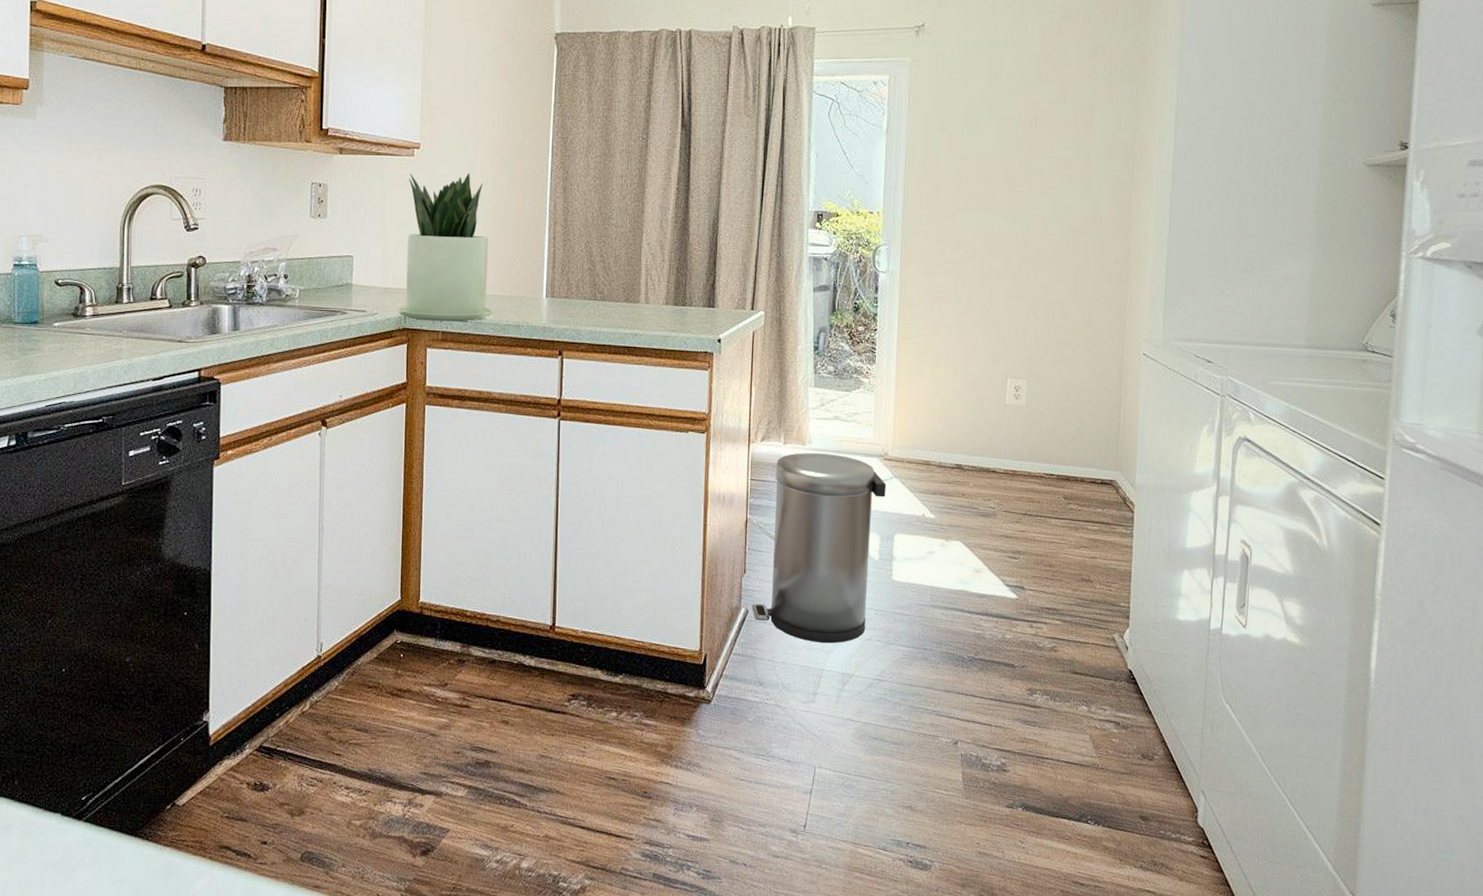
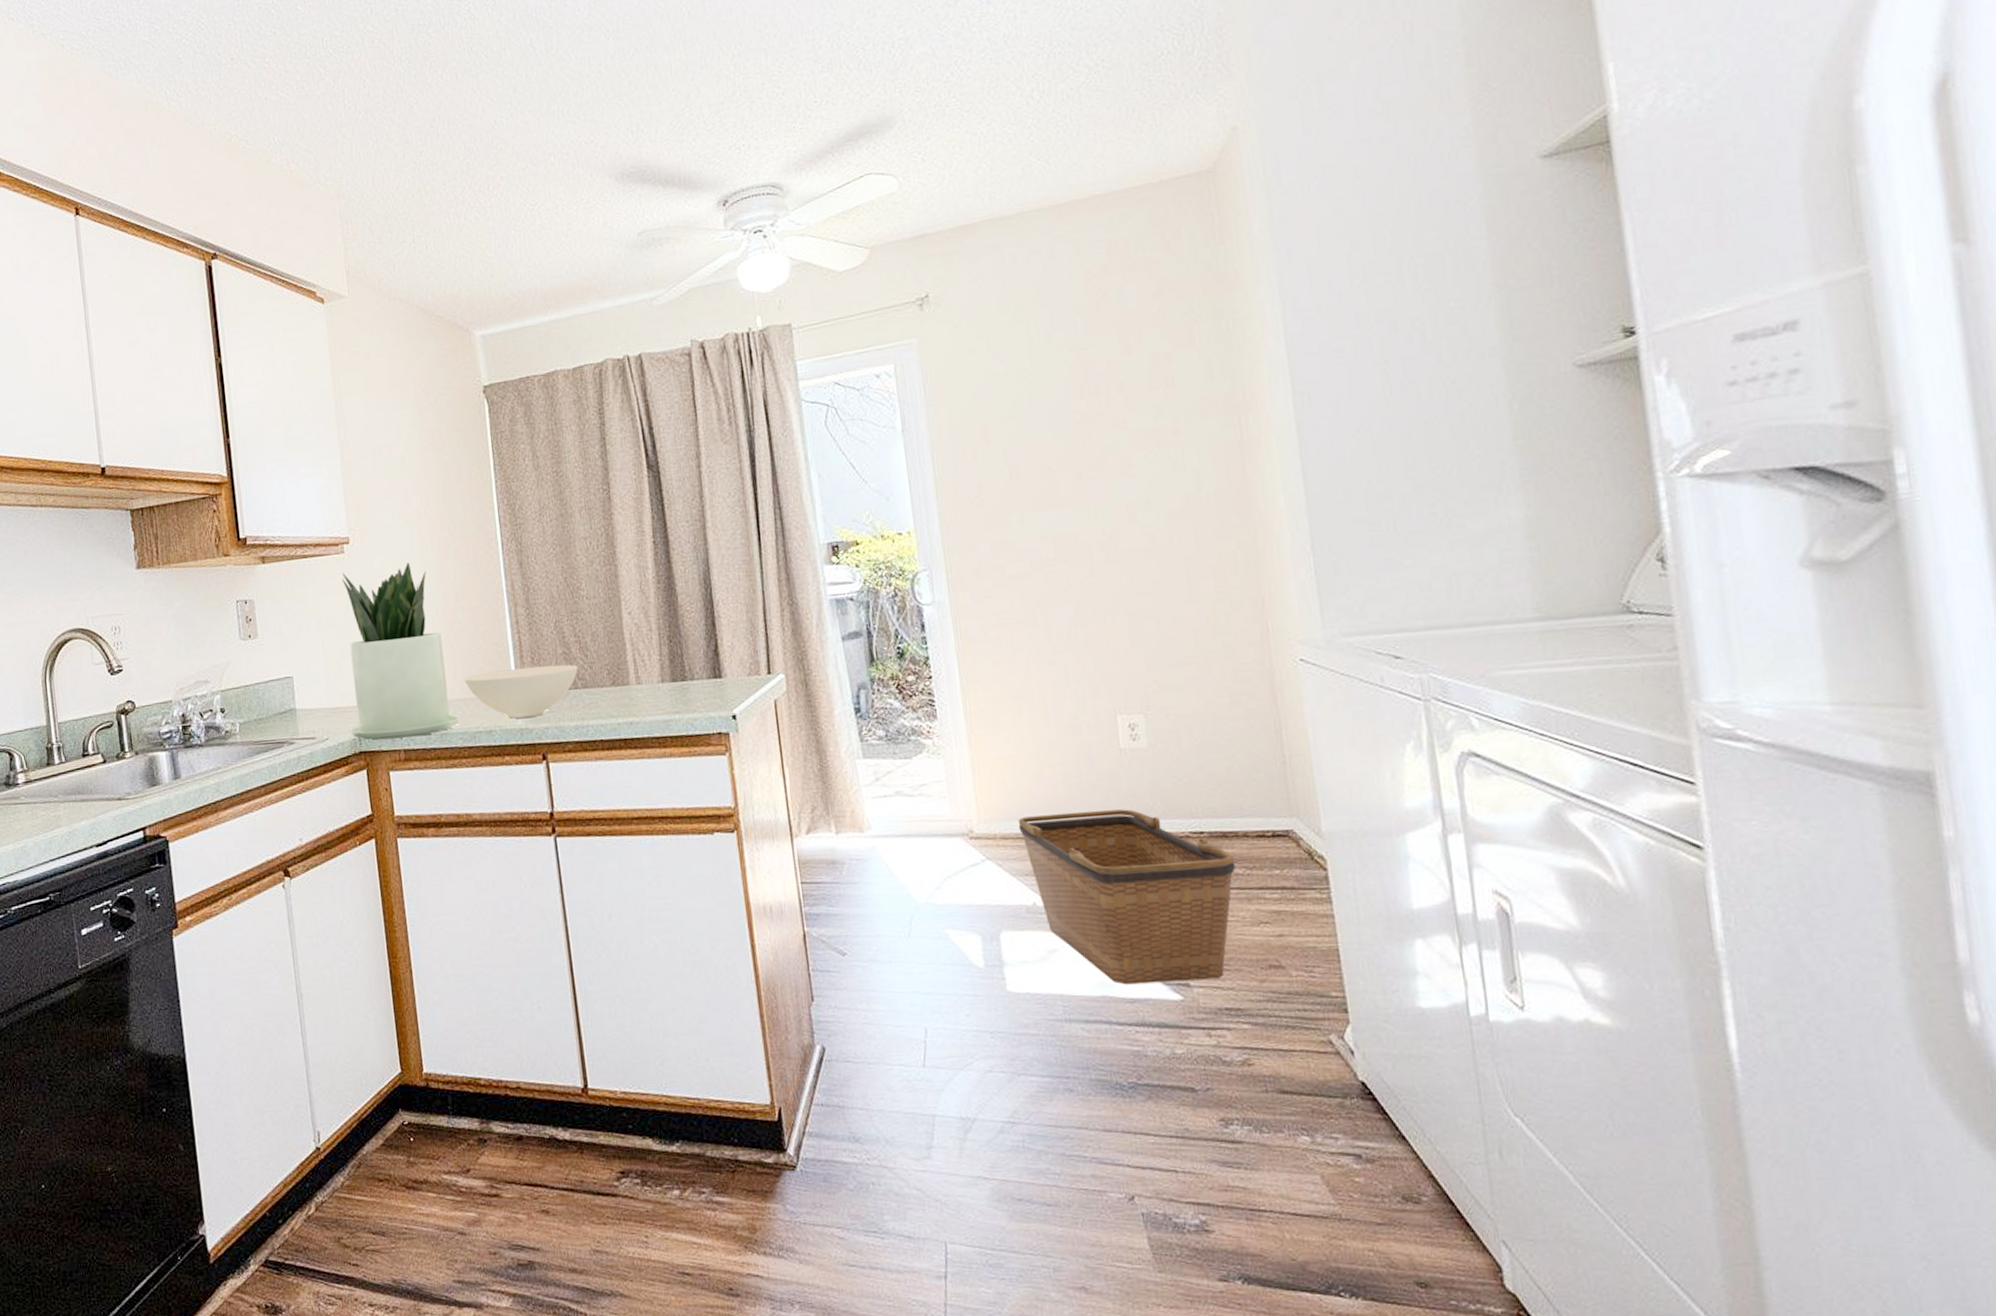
bowl: none [502,276,599,318] -> present [464,664,578,719]
pedal bin: present [752,453,886,643] -> none [828,839,983,1081]
bicycle basket: none [921,448,1072,586] -> present [1017,809,1236,985]

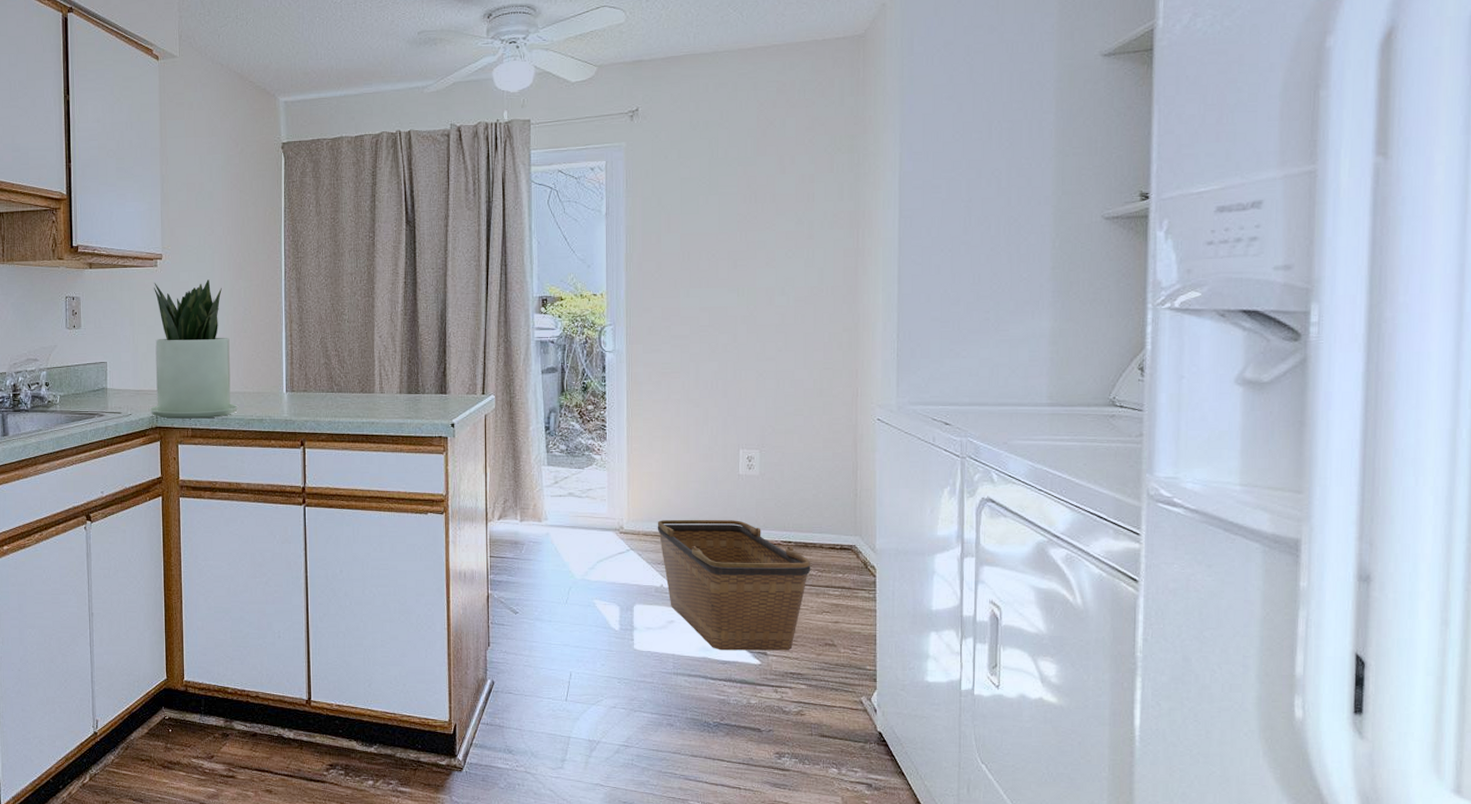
bowl: present [464,664,578,719] -> none [245,372,335,411]

